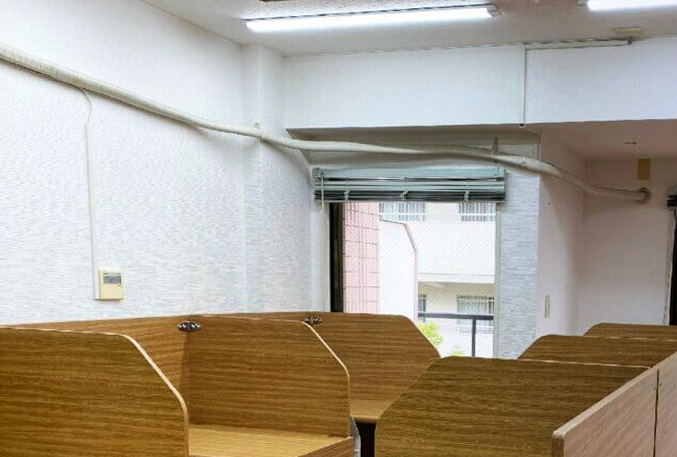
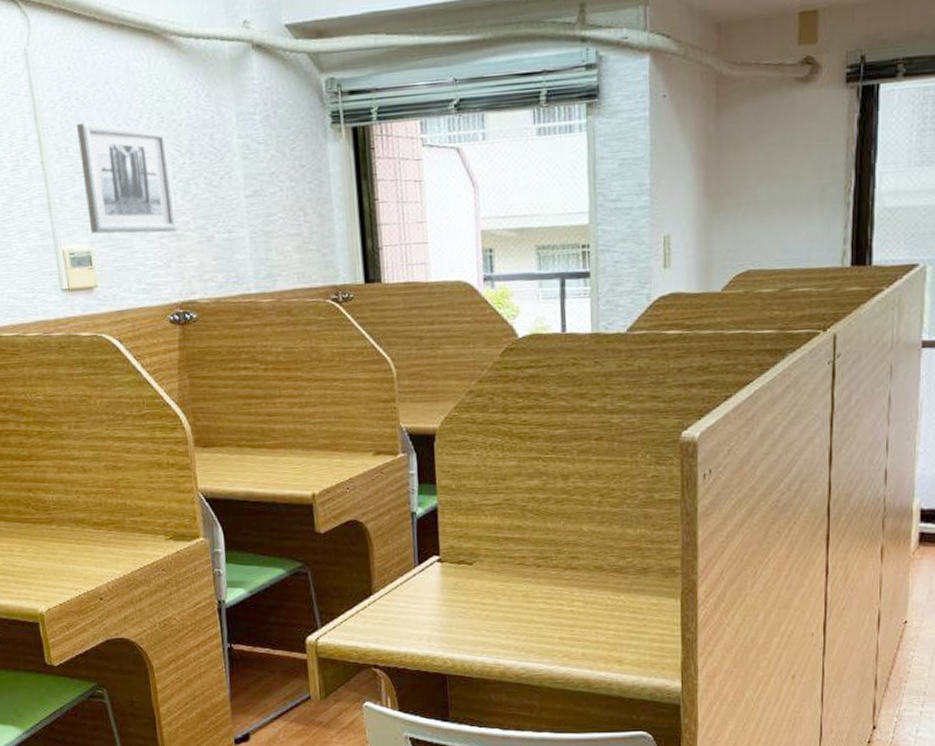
wall art: none [120,181,191,264] -> present [77,123,177,234]

